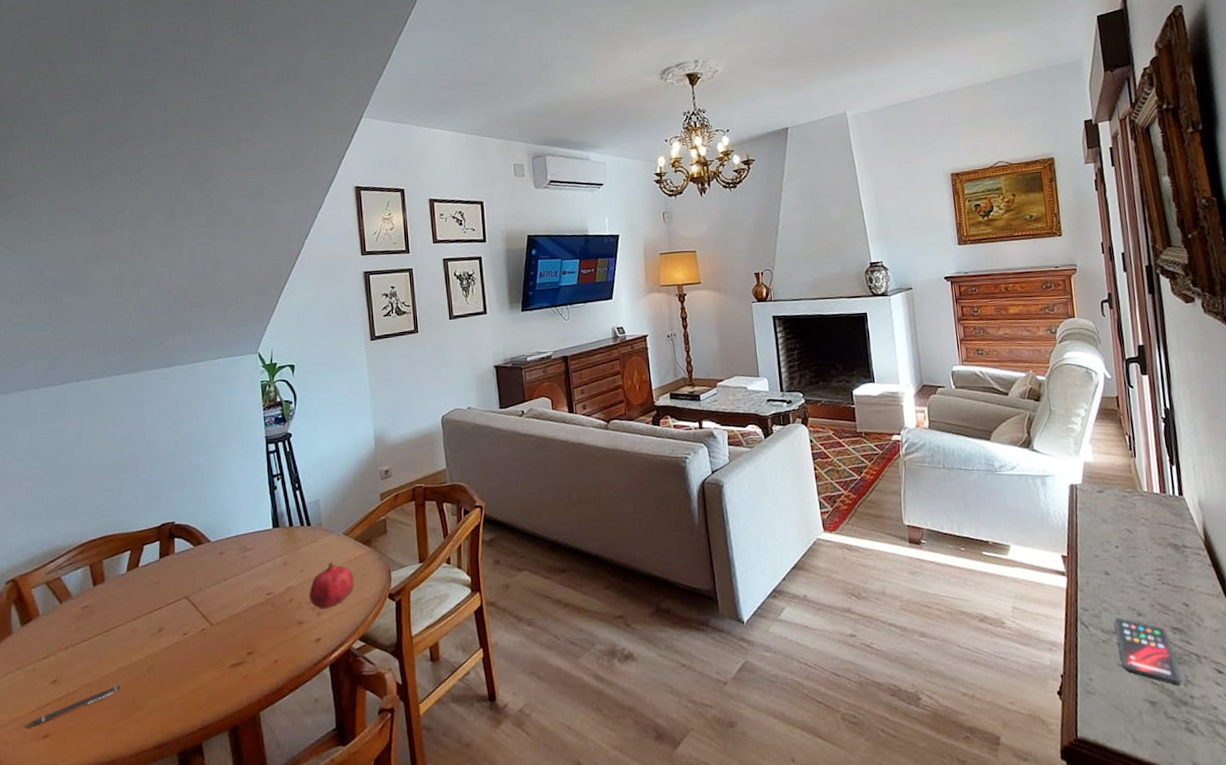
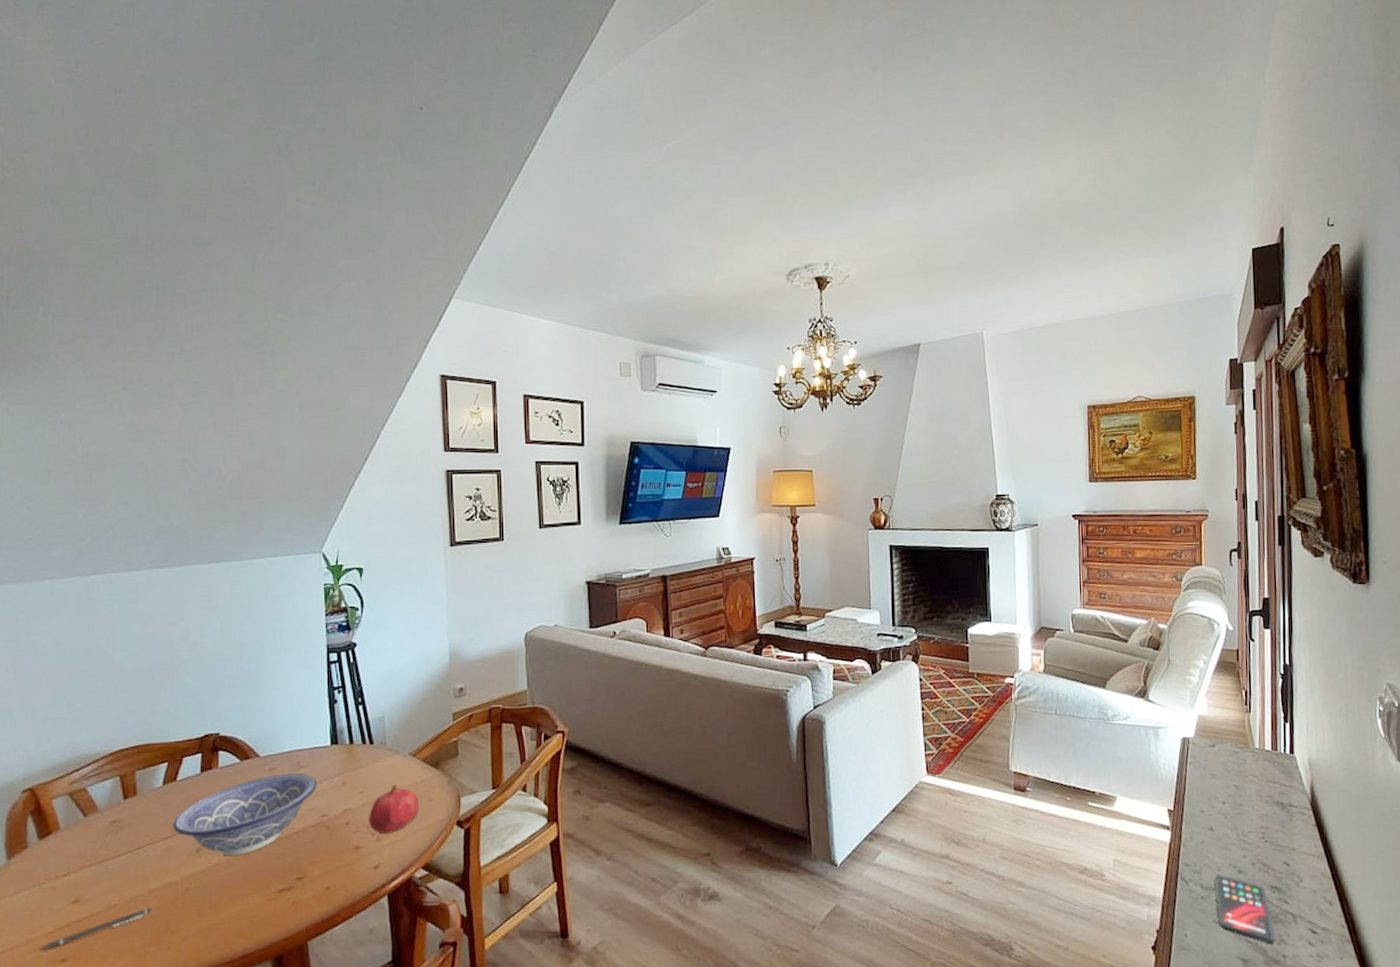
decorative bowl: none [137,555,263,635] -> present [173,773,318,856]

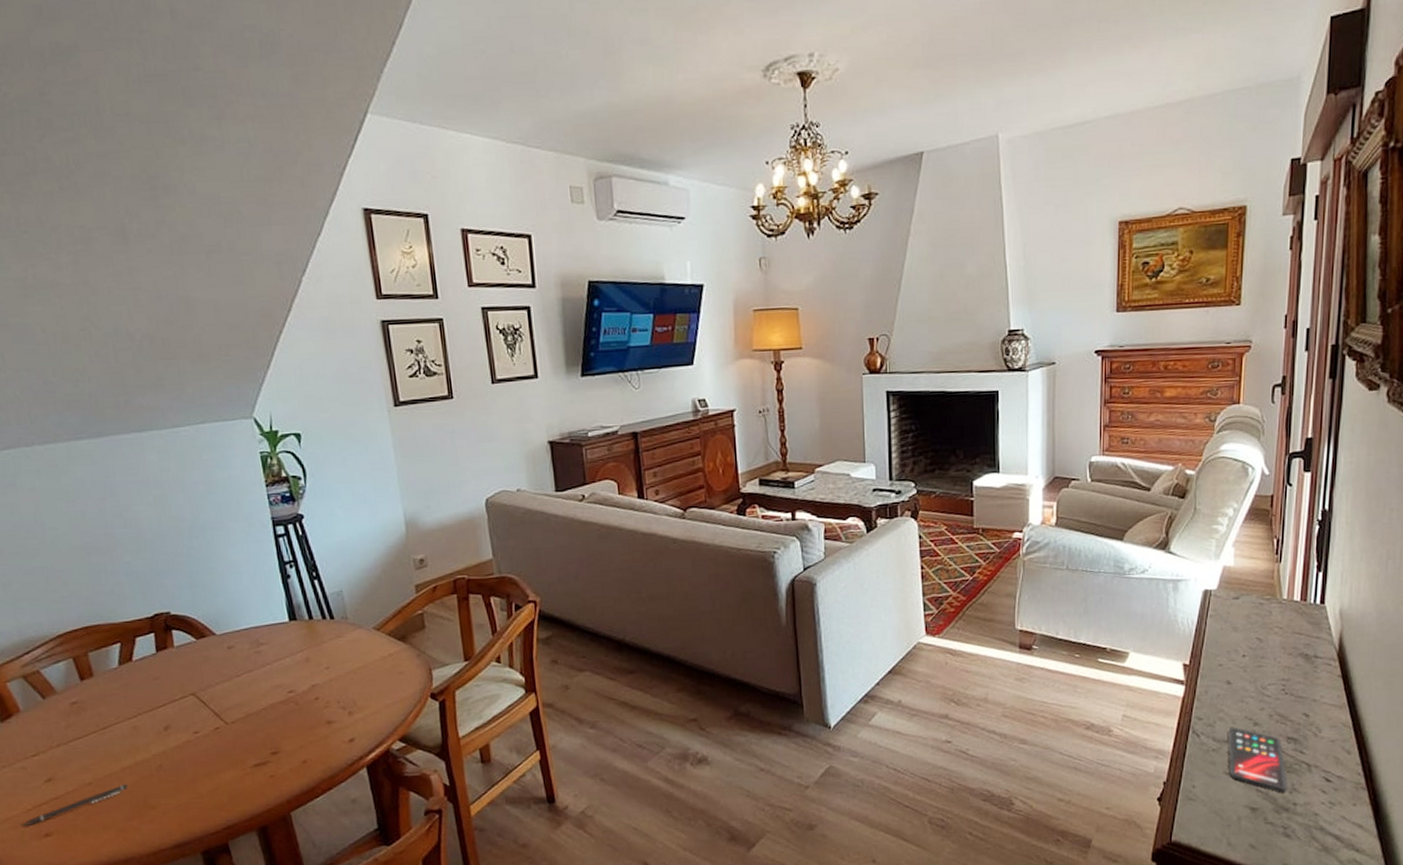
decorative bowl: present [173,773,318,856] -> none [135,650,281,733]
fruit: present [369,784,420,835] -> none [338,659,391,709]

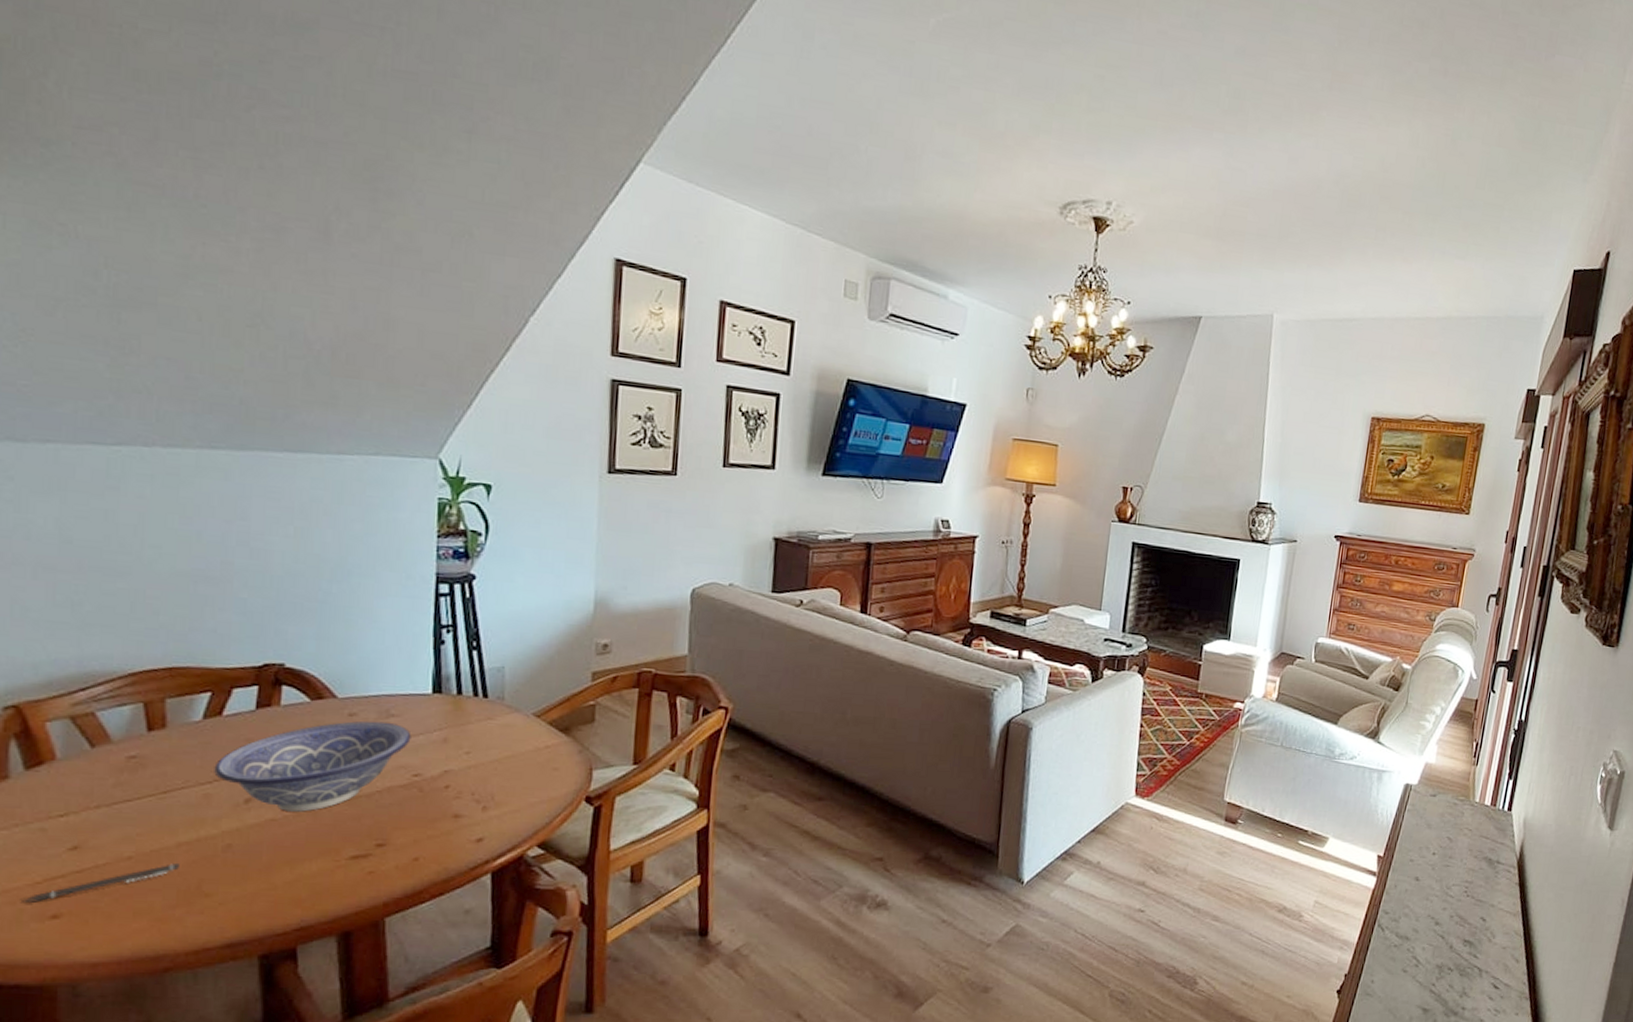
decorative bowl: none [135,650,281,733] -> present [214,721,412,812]
smartphone: present [1229,726,1288,793] -> none [1407,924,1459,996]

